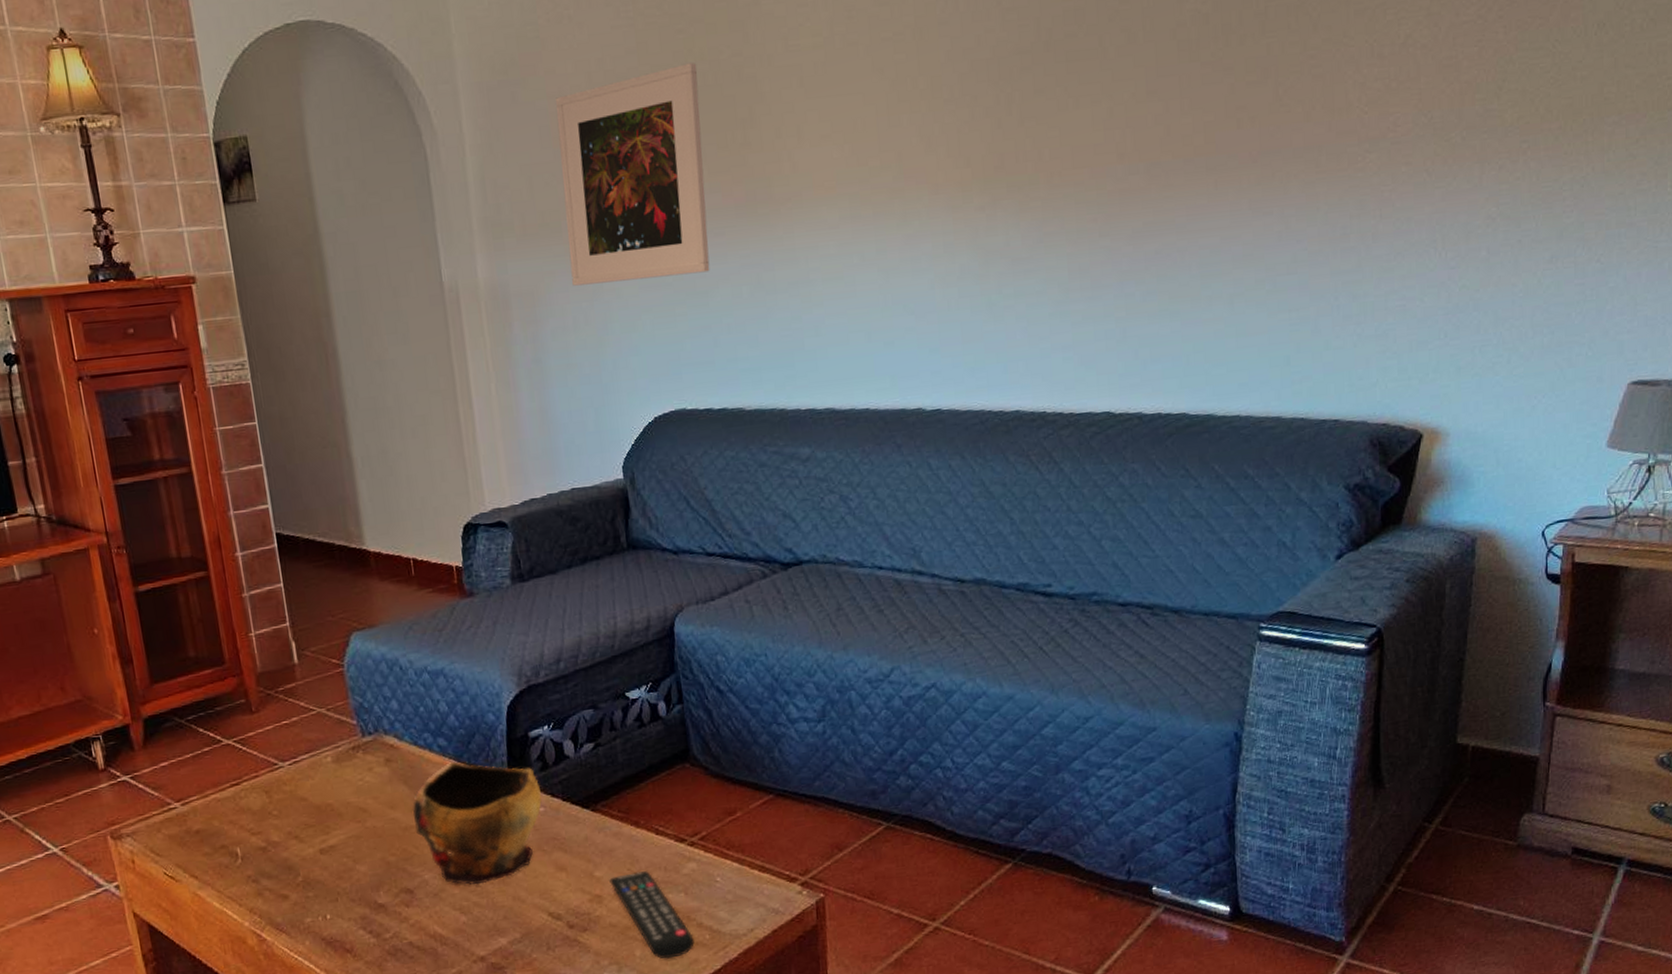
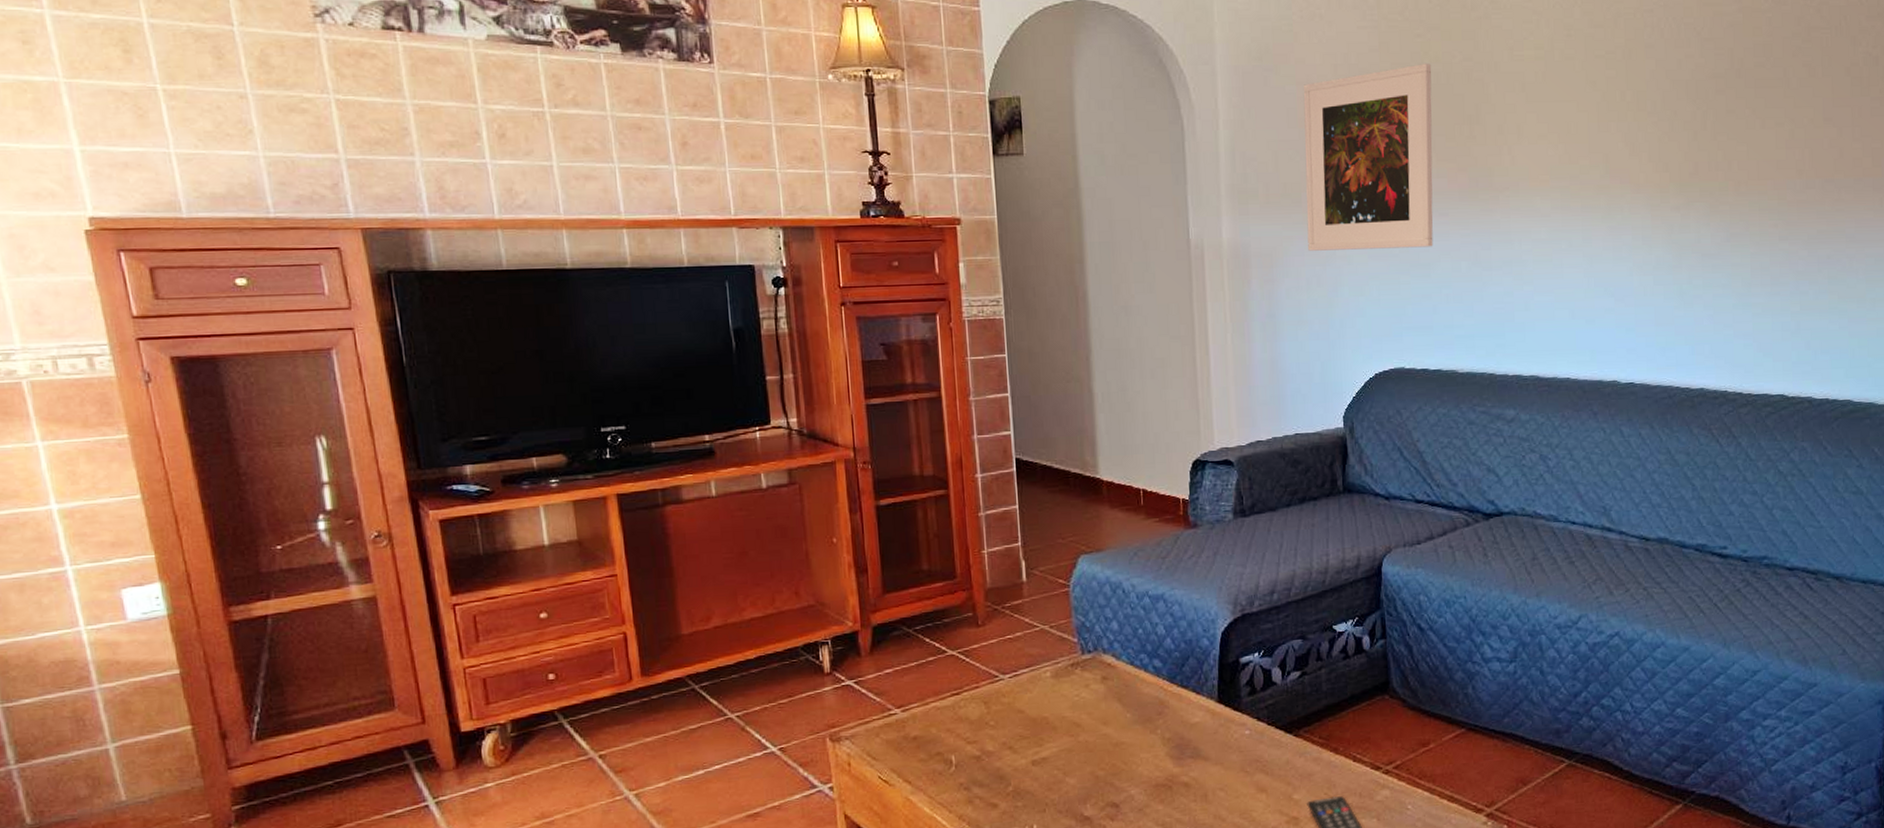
decorative bowl: present [412,762,542,885] -> none [1124,683,1248,802]

